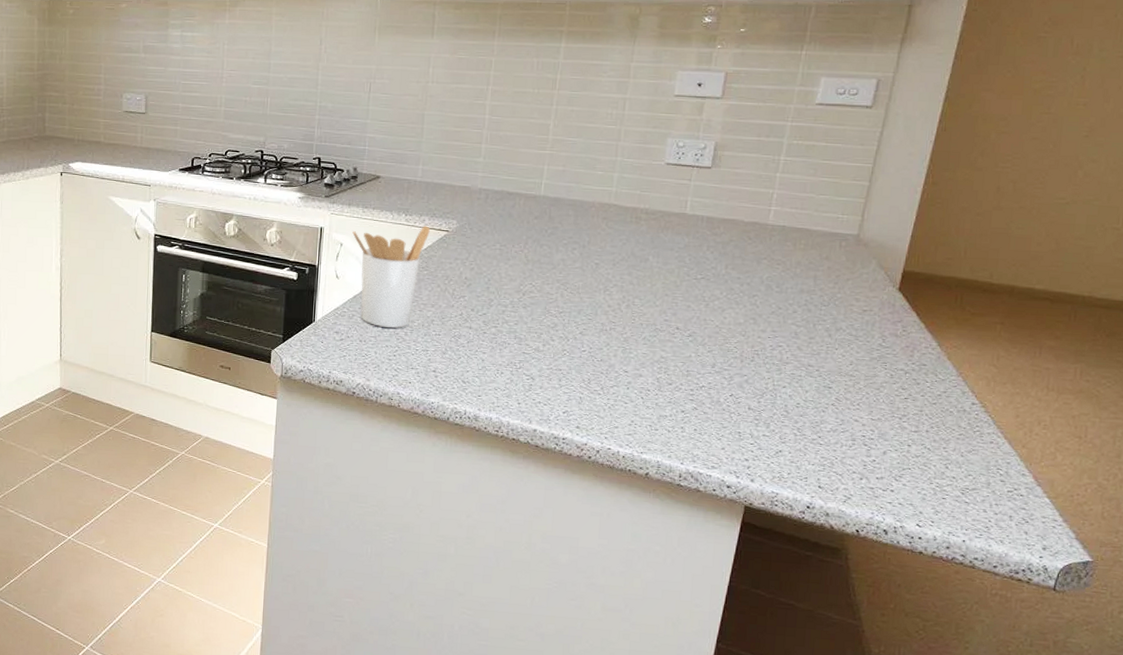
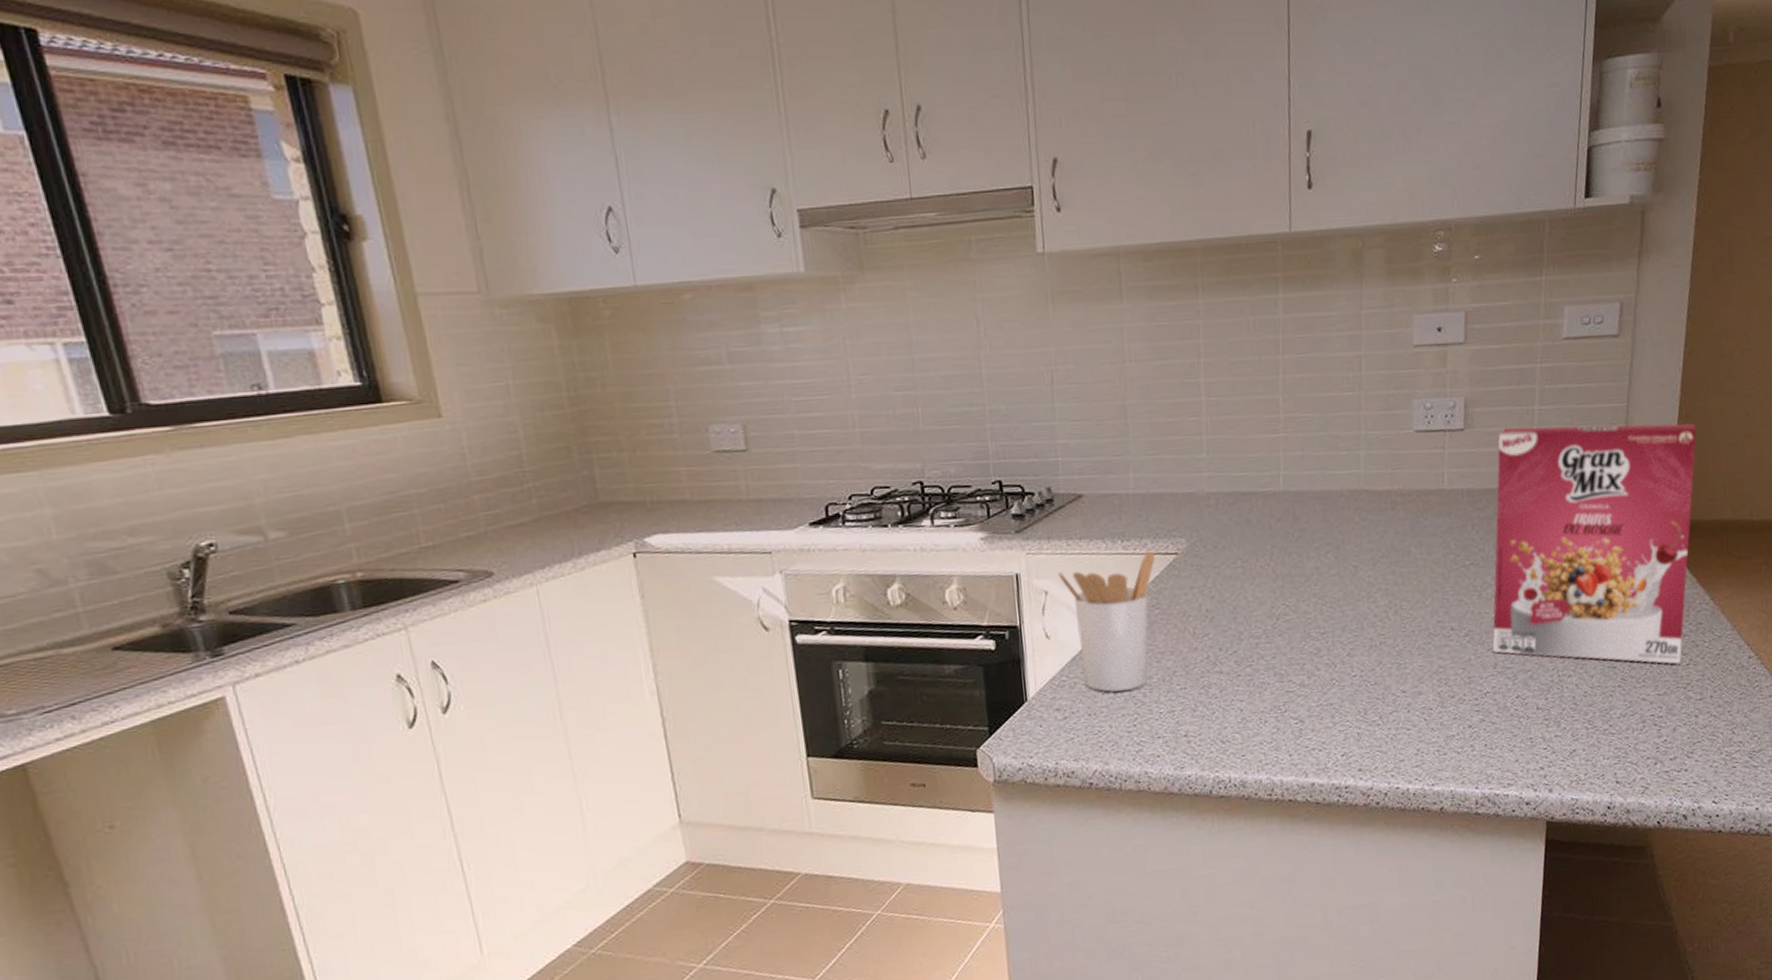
cereal box: none [713,171,942,396] -> present [1492,423,1697,664]

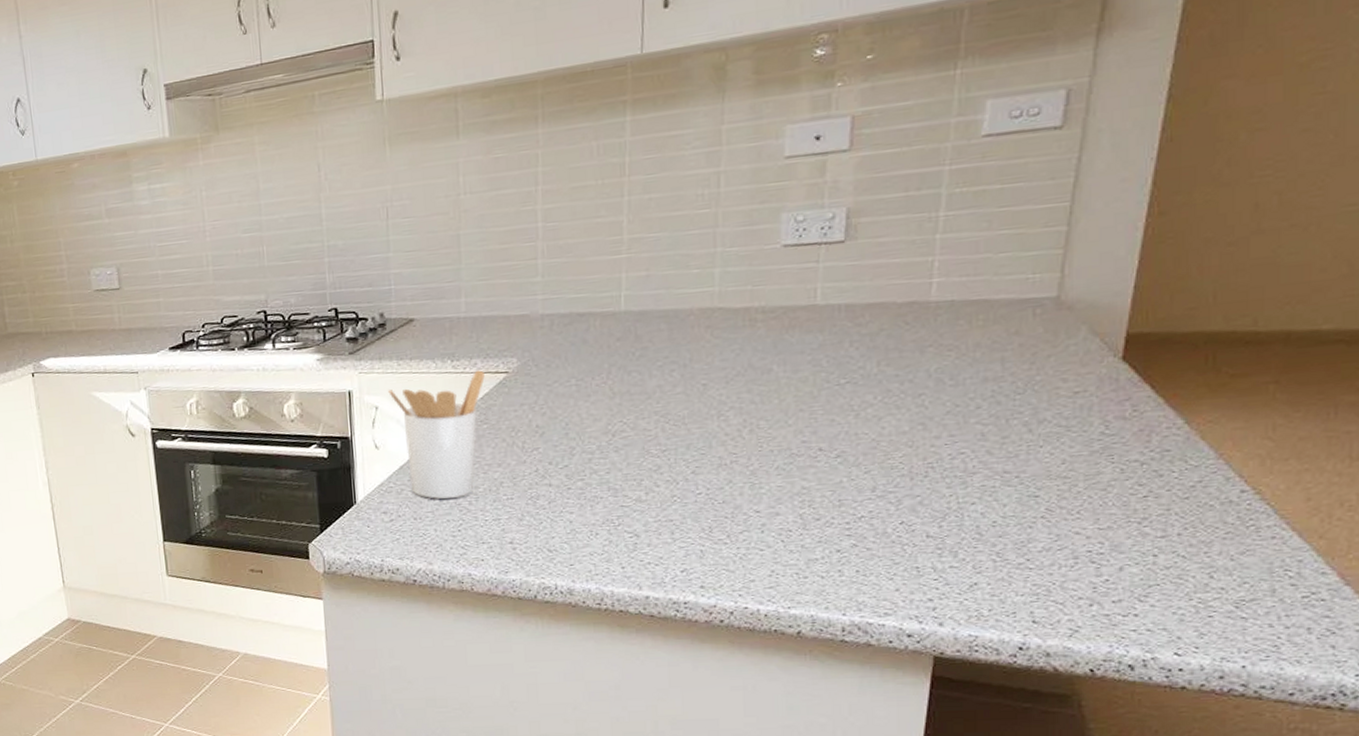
cereal box: present [1492,423,1697,664] -> none [871,221,1174,496]

